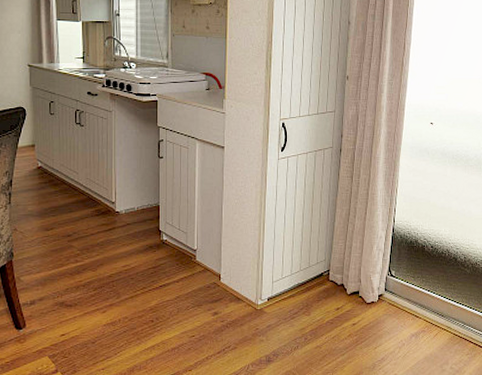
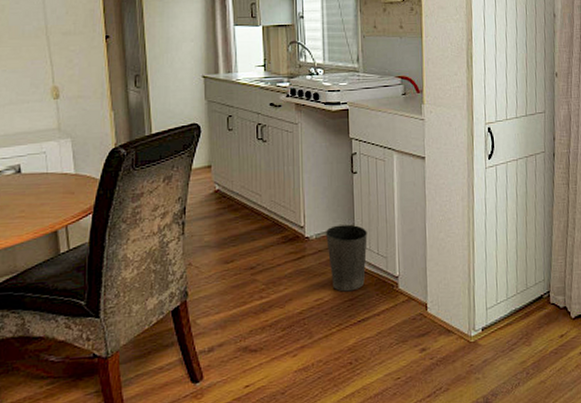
waste basket: none [133,203,170,261] -> present [325,224,368,292]

